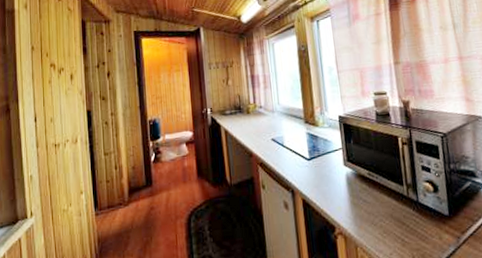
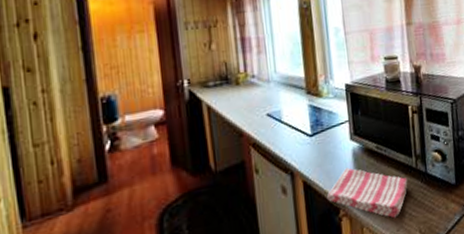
dish towel: none [323,190,400,242] -> present [326,167,408,218]

